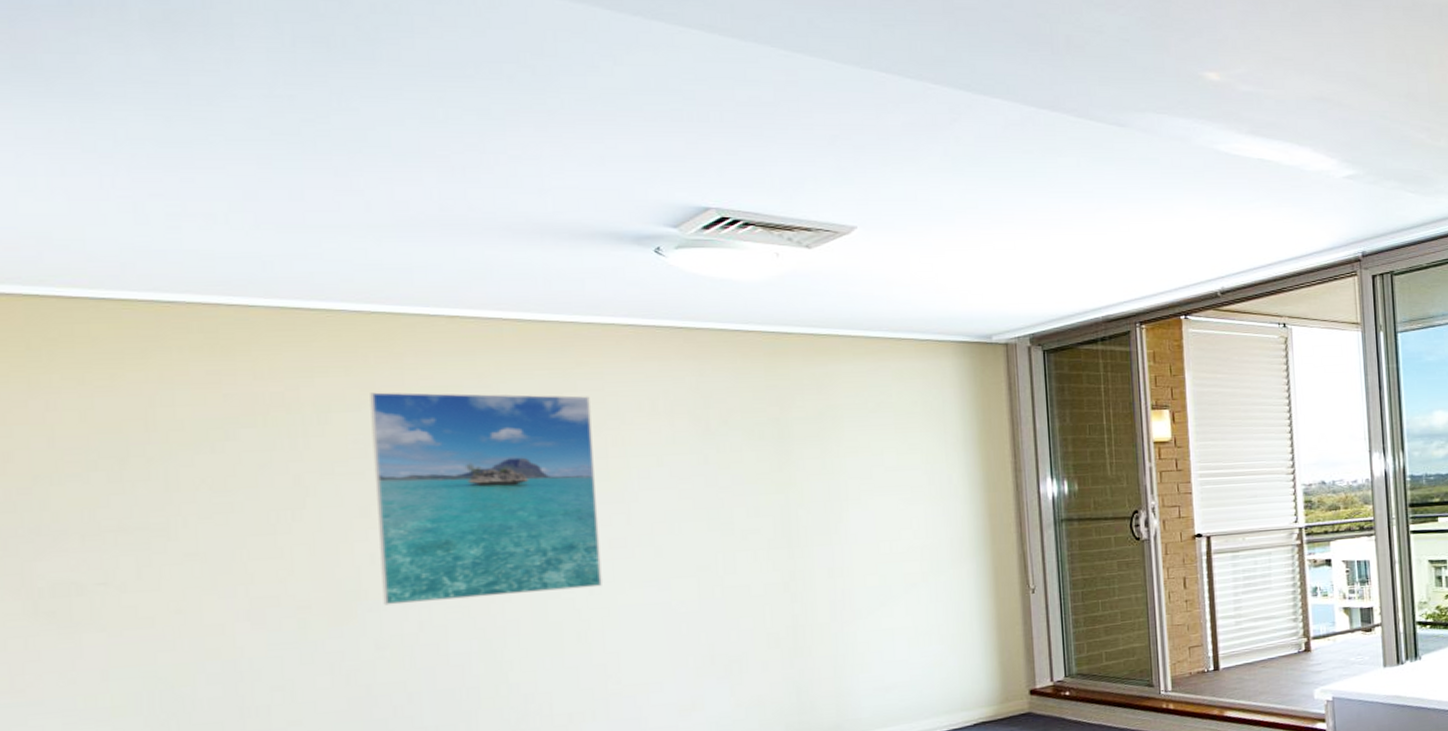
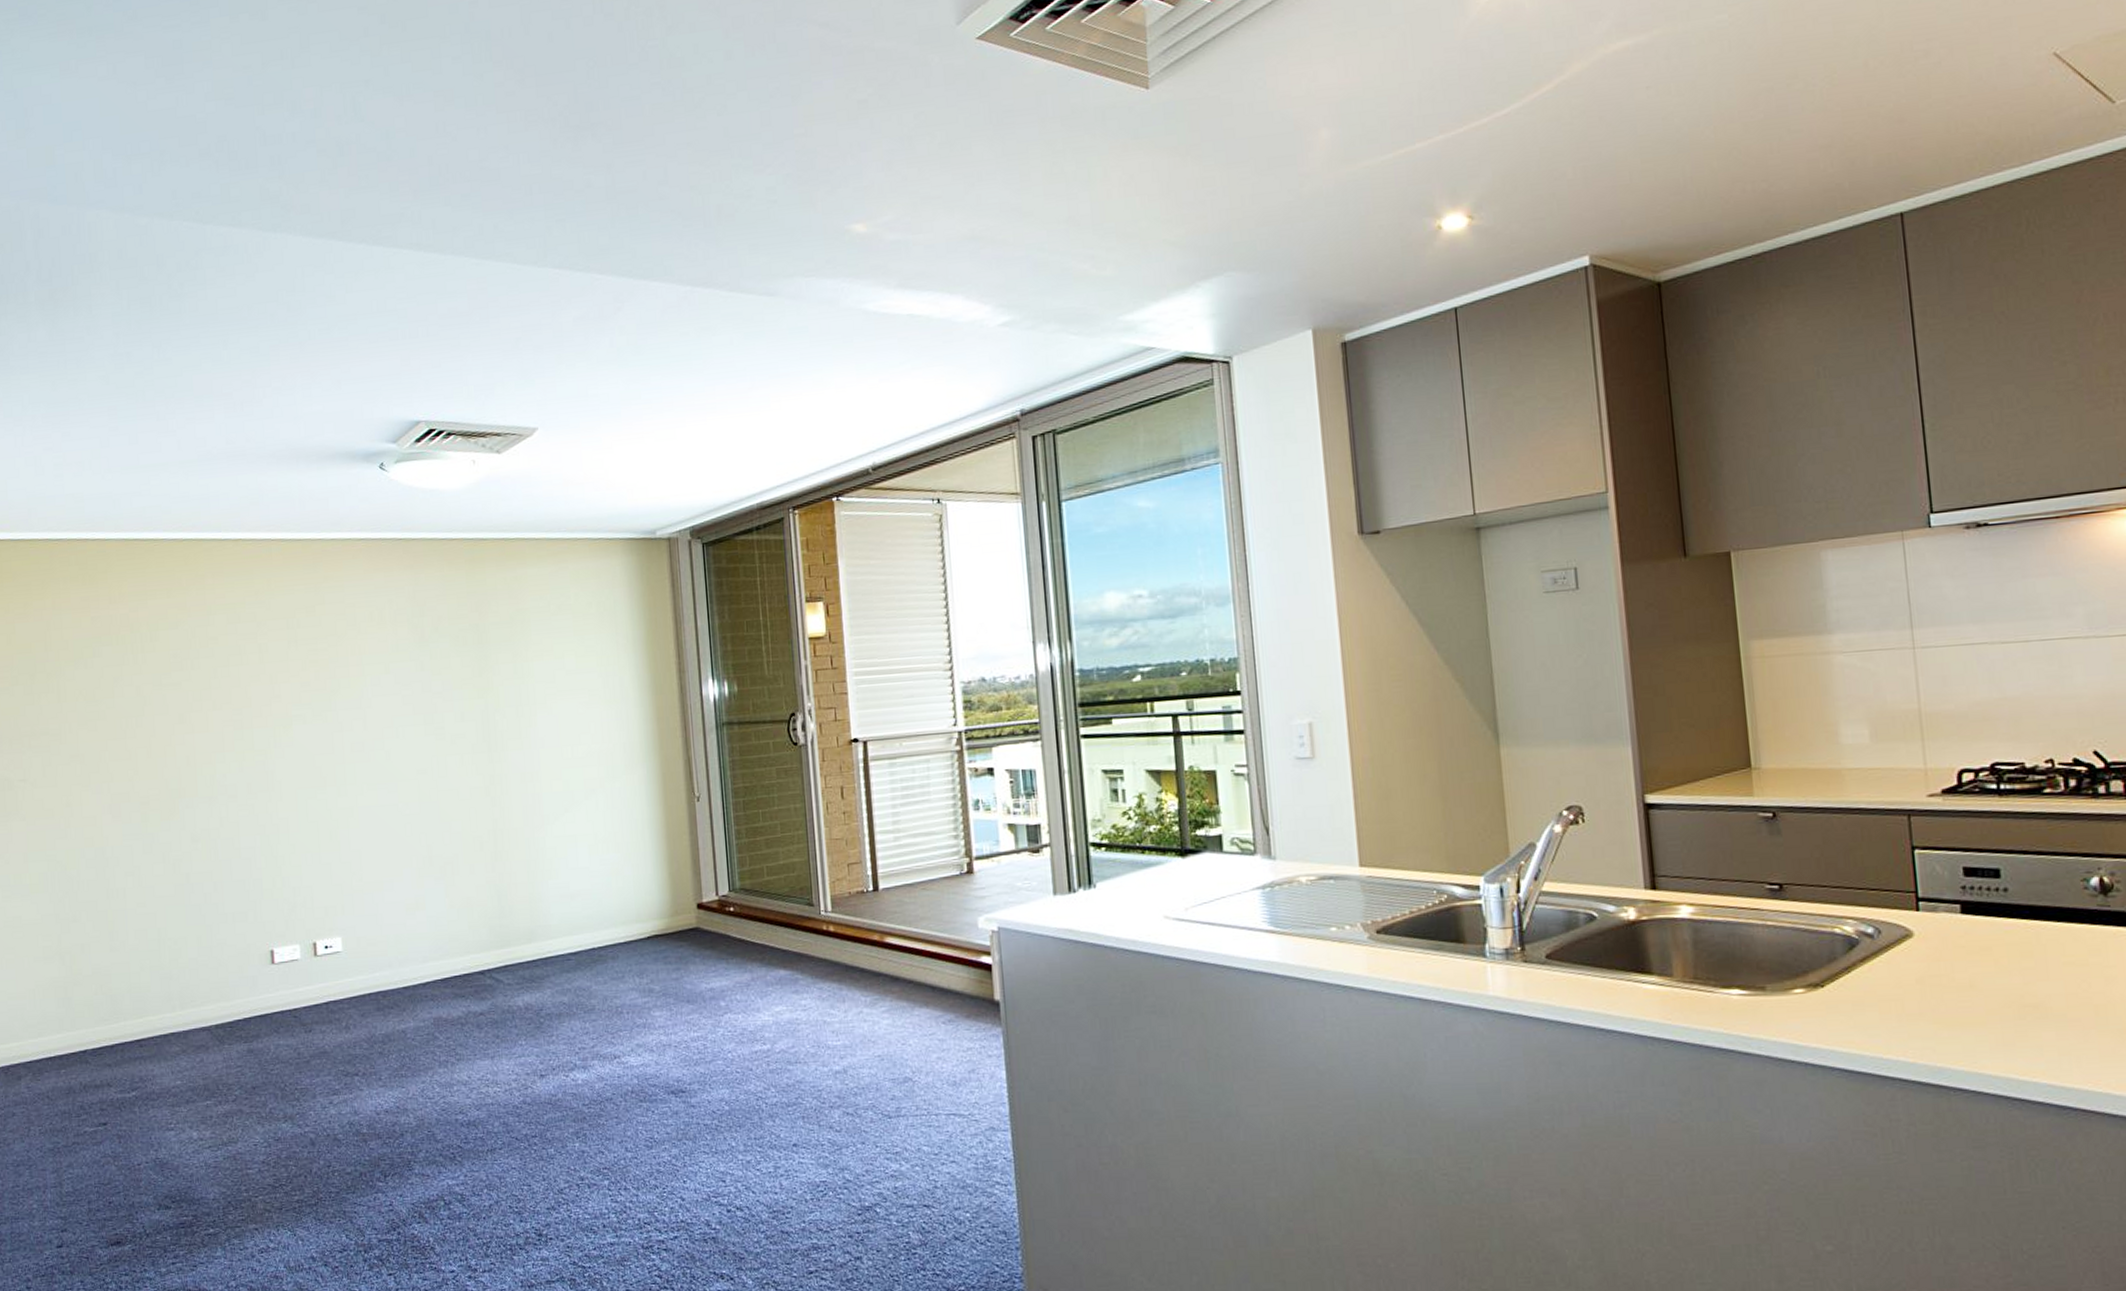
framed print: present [370,392,602,605] -> none [183,608,347,803]

